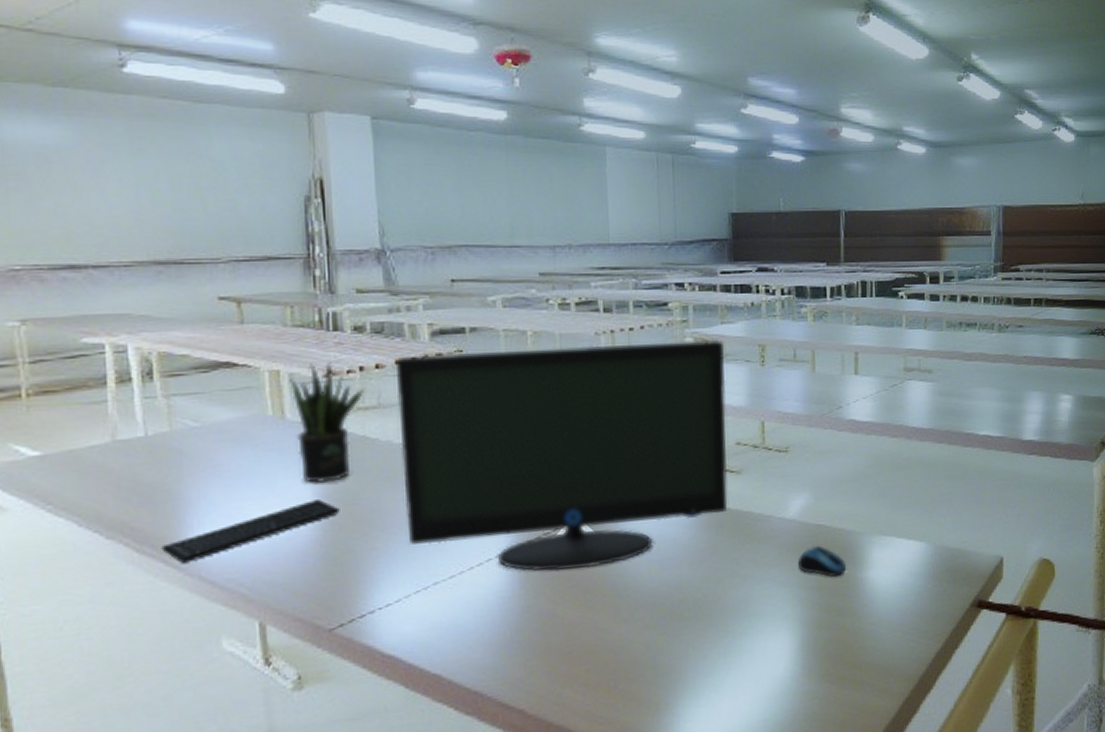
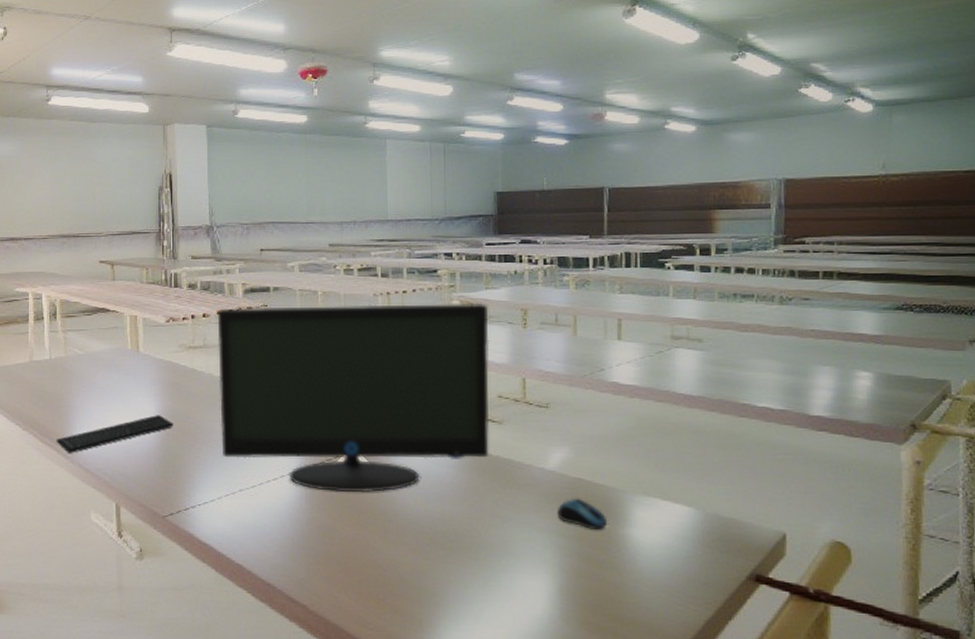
potted plant: present [289,362,366,483] -> none [143,311,195,402]

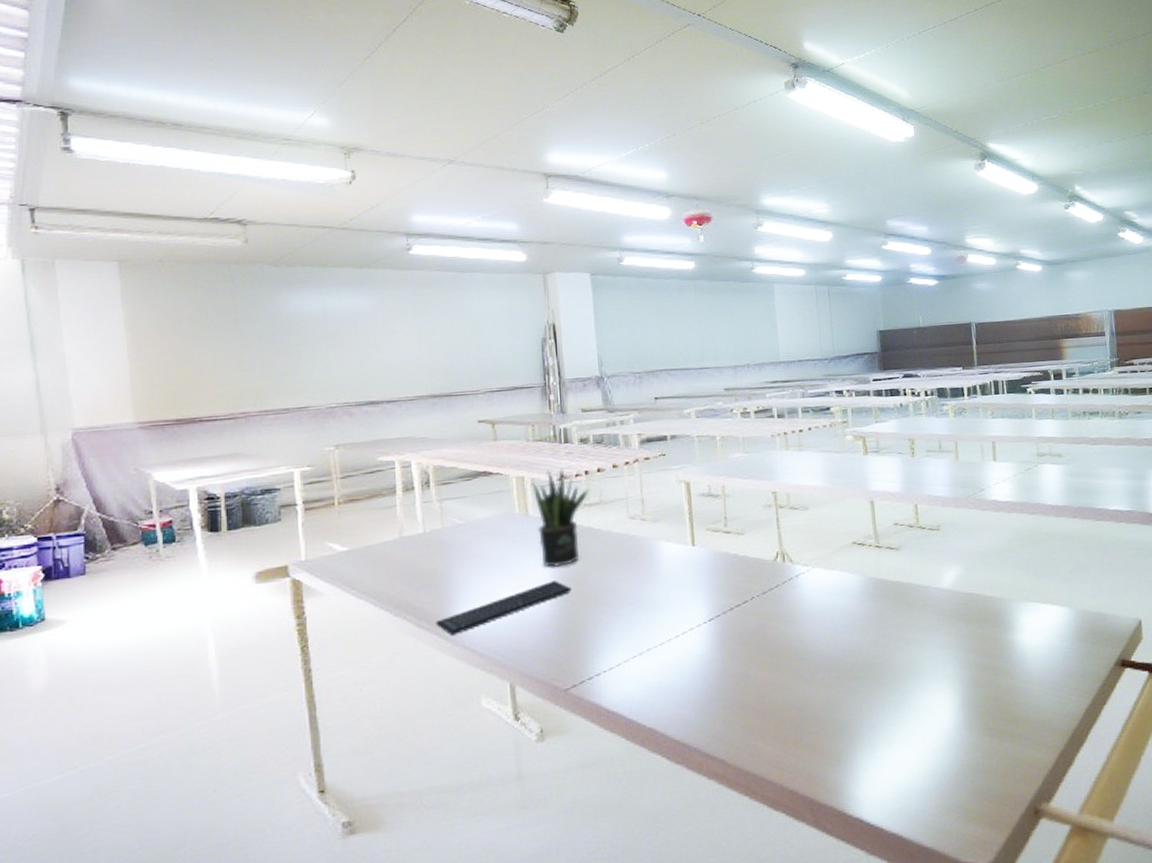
potted plant: none [143,311,195,402] -> present [532,468,590,567]
monitor: present [217,302,490,493] -> none [612,435,890,638]
computer mouse: present [557,498,608,529] -> none [954,611,998,640]

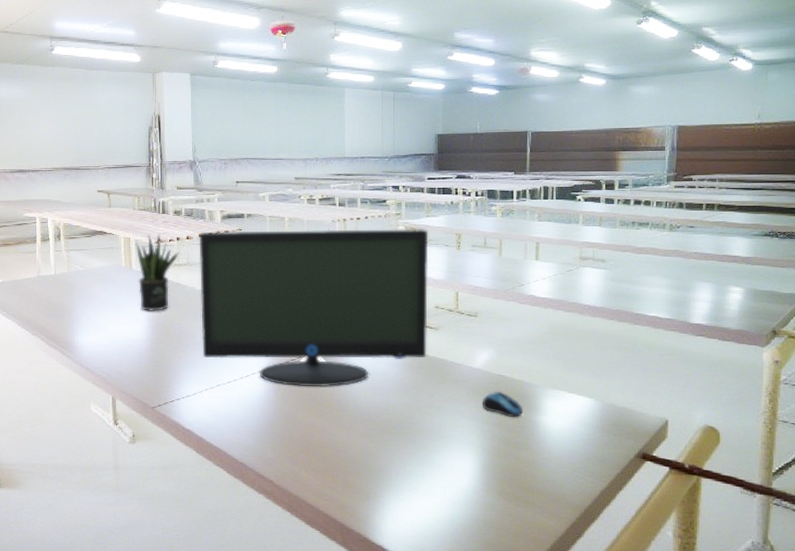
keyboard: present [435,581,572,635] -> none [60,322,162,354]
monitor: none [612,435,890,638] -> present [199,228,429,388]
computer mouse: none [954,611,998,640] -> present [482,391,523,417]

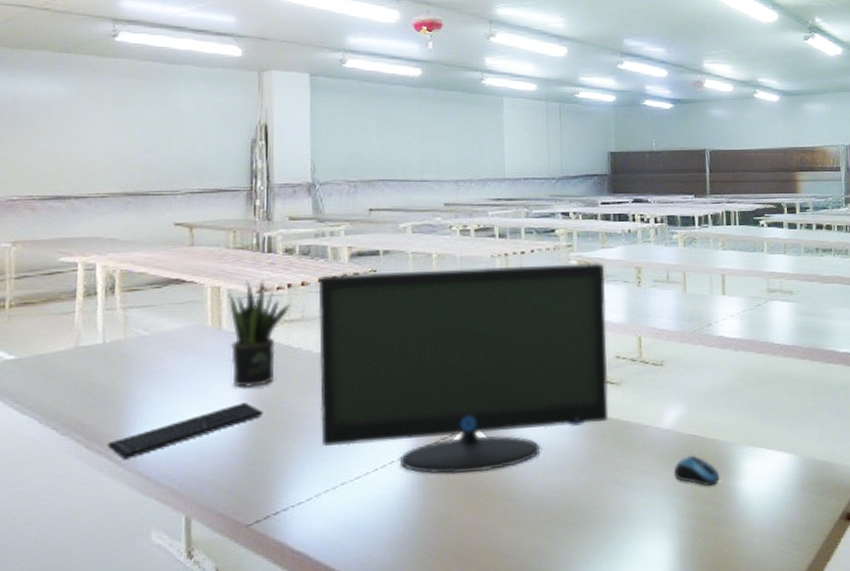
keyboard: none [60,322,162,354] -> present [107,403,263,459]

